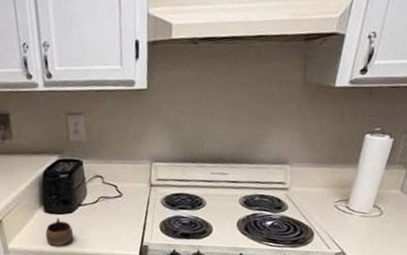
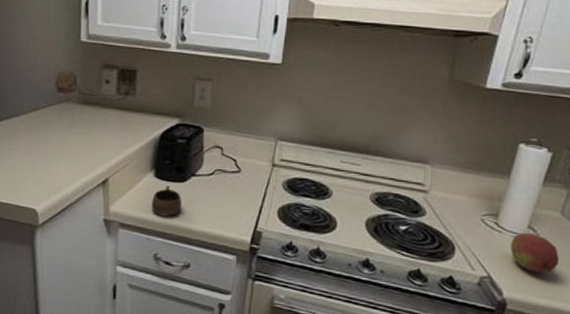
fruit: none [359,210,399,243] -> present [510,232,559,274]

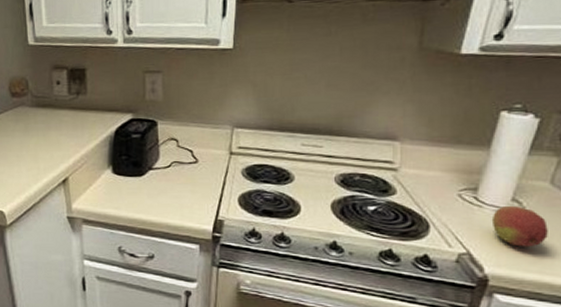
cup: present [152,185,182,217] -> none [112,181,141,211]

